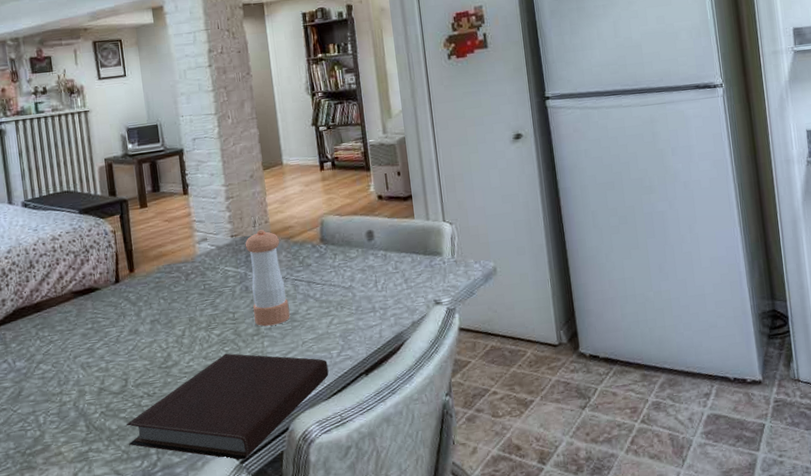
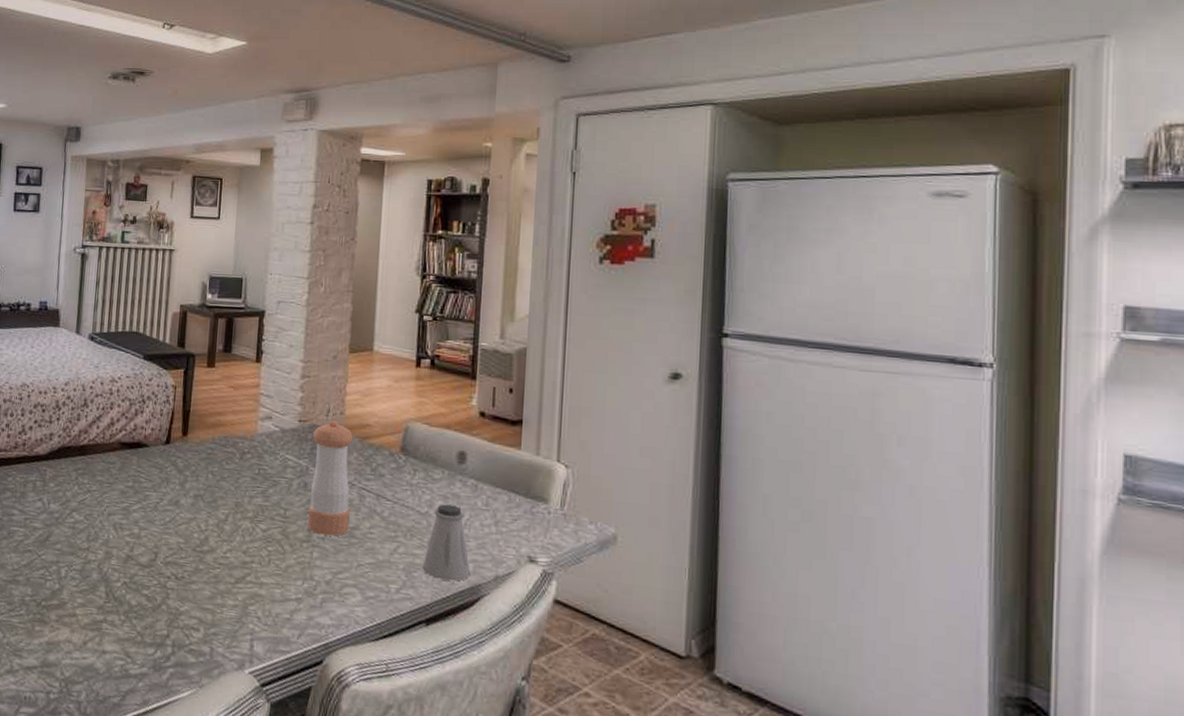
notebook: present [125,353,329,460] -> none [146,553,383,683]
saltshaker: none [354,275,394,337] -> present [422,504,471,582]

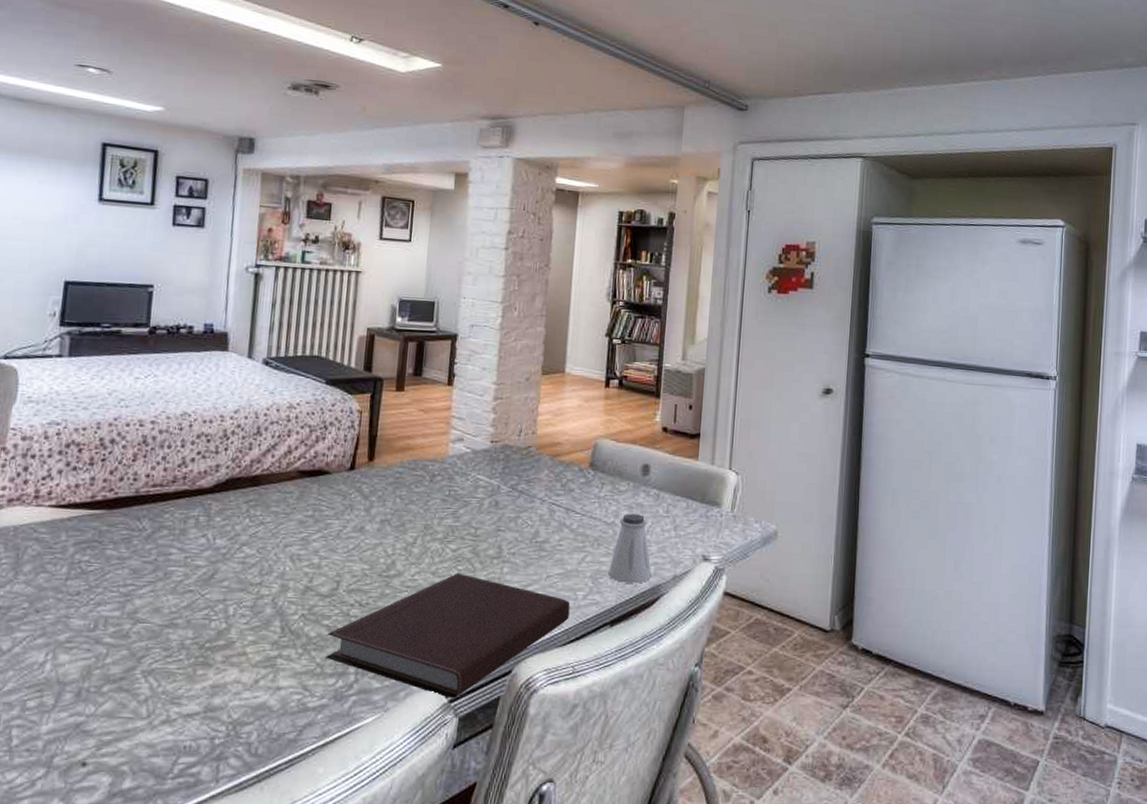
notebook: none [146,553,383,683] -> present [326,573,570,699]
pepper shaker: present [307,421,354,536] -> none [498,440,545,551]

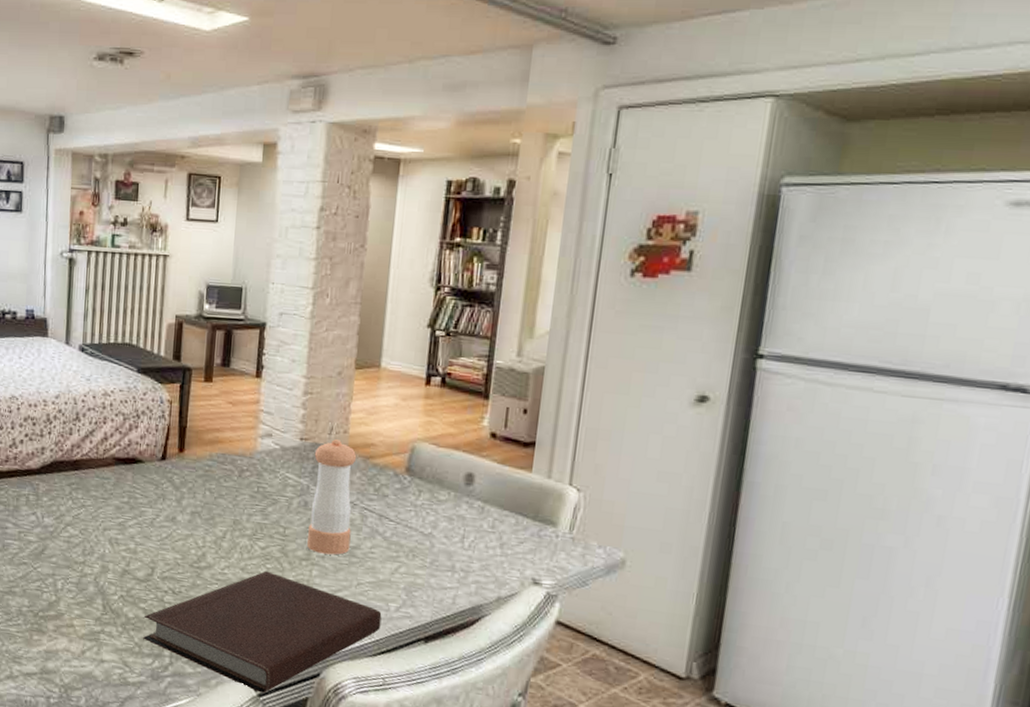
pepper shaker: none [498,440,545,551] -> present [307,439,357,555]
saltshaker: present [607,513,652,584] -> none [423,525,473,602]

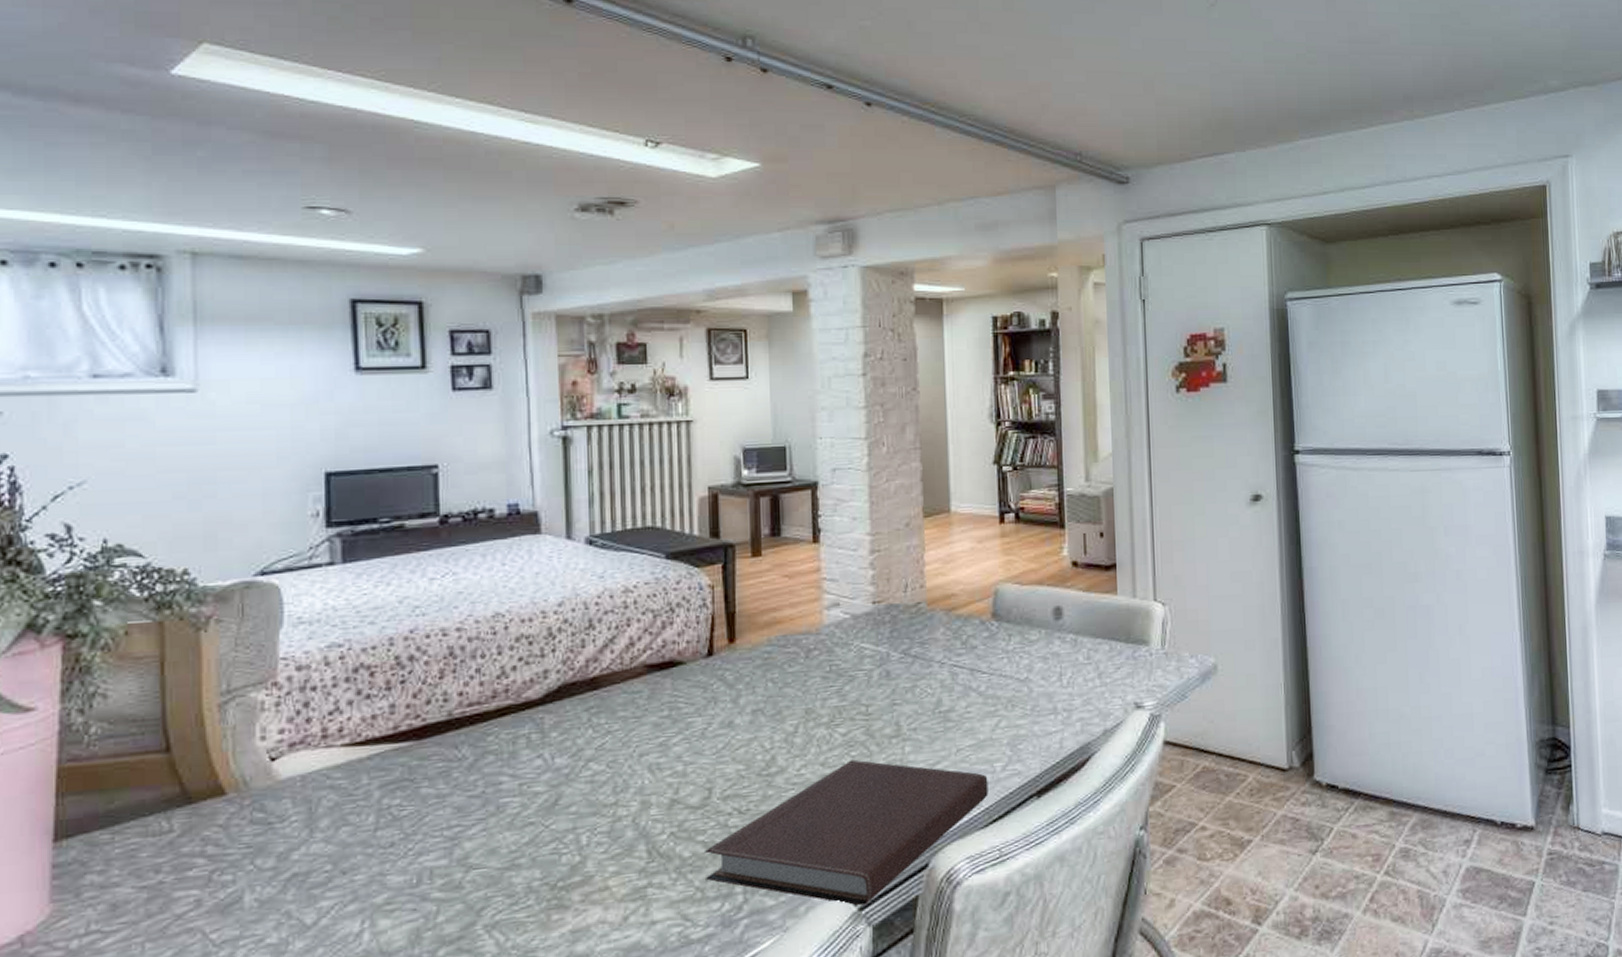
pepper shaker: present [307,439,357,555] -> none [890,596,943,726]

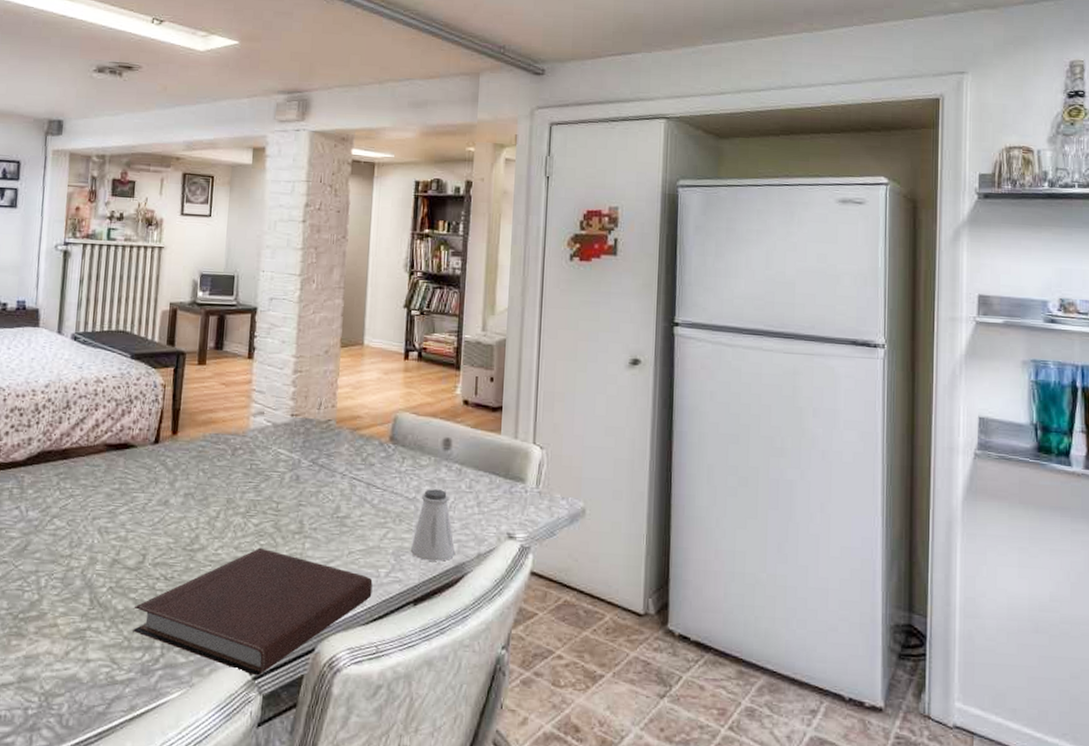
saltshaker: none [1027,665,1079,747] -> present [410,489,456,562]

